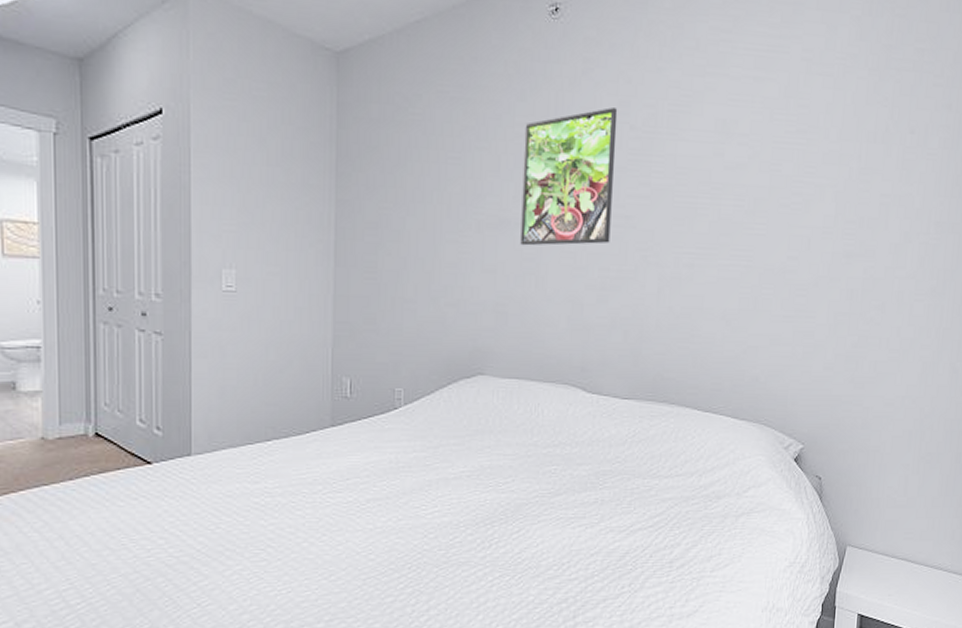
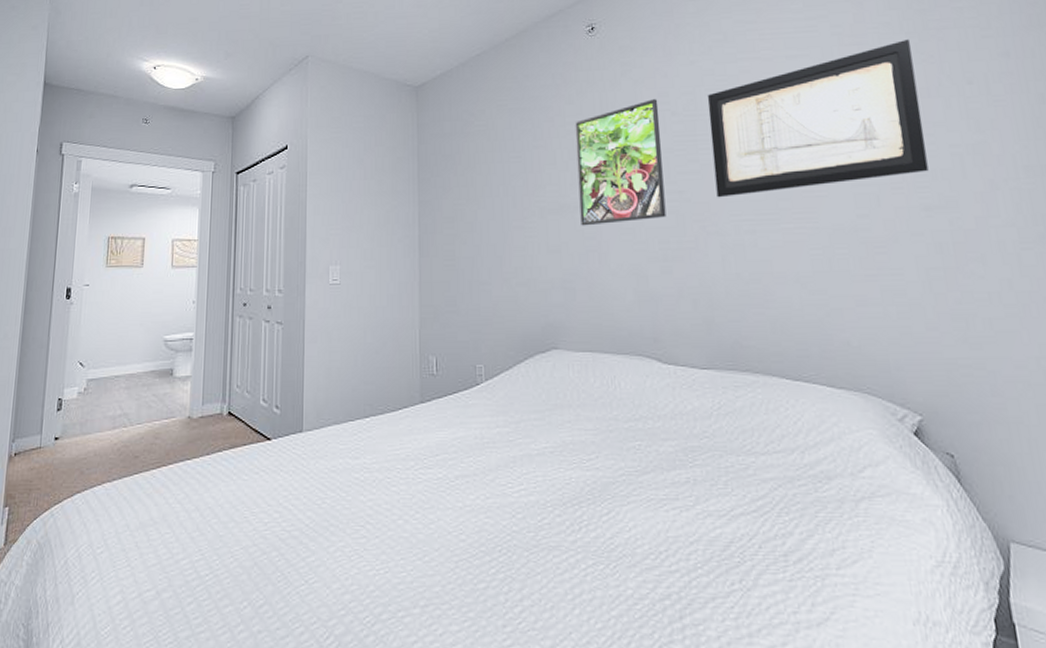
wall art: none [662,76,872,228] -> present [707,38,929,198]

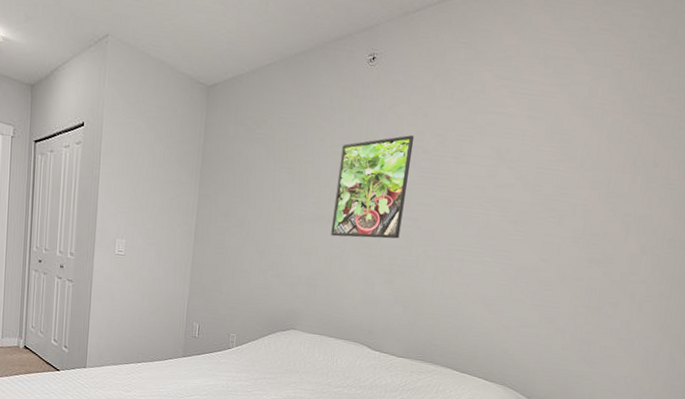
wall art: present [707,38,929,198] -> none [441,118,626,233]

